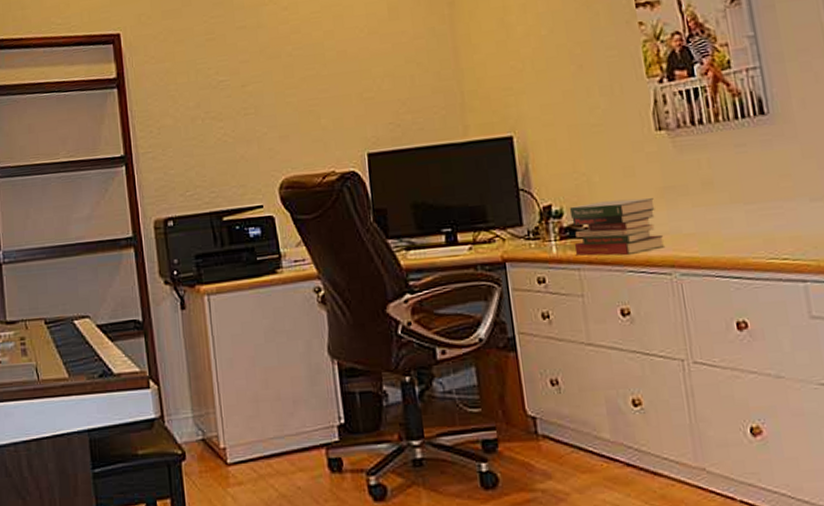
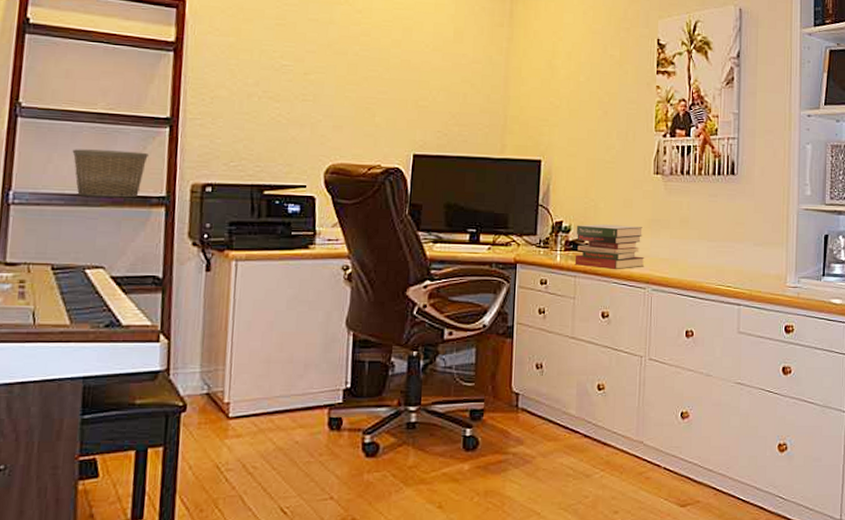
basket: none [45,195,111,248] -> present [72,149,148,198]

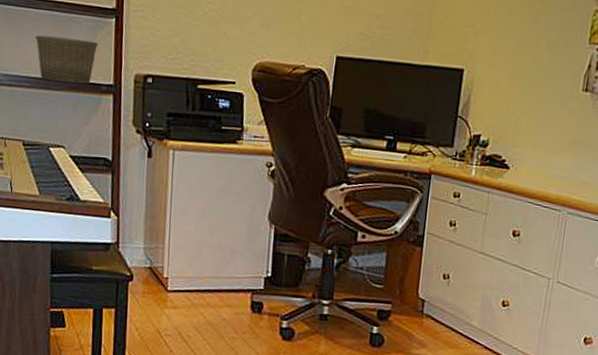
books: present [574,224,644,270] -> none [489,139,564,190]

